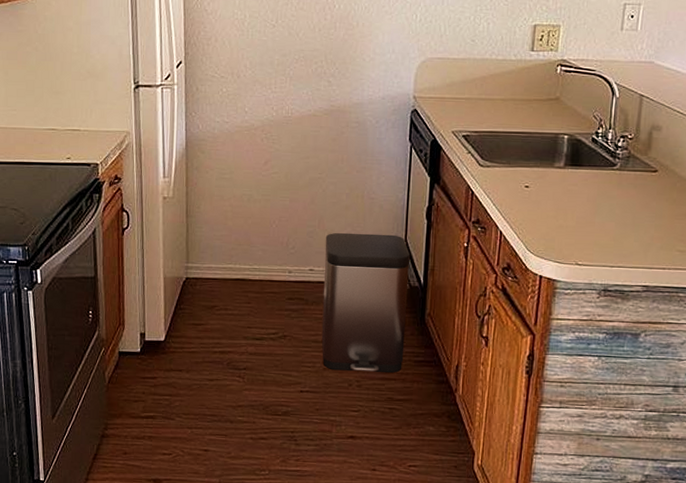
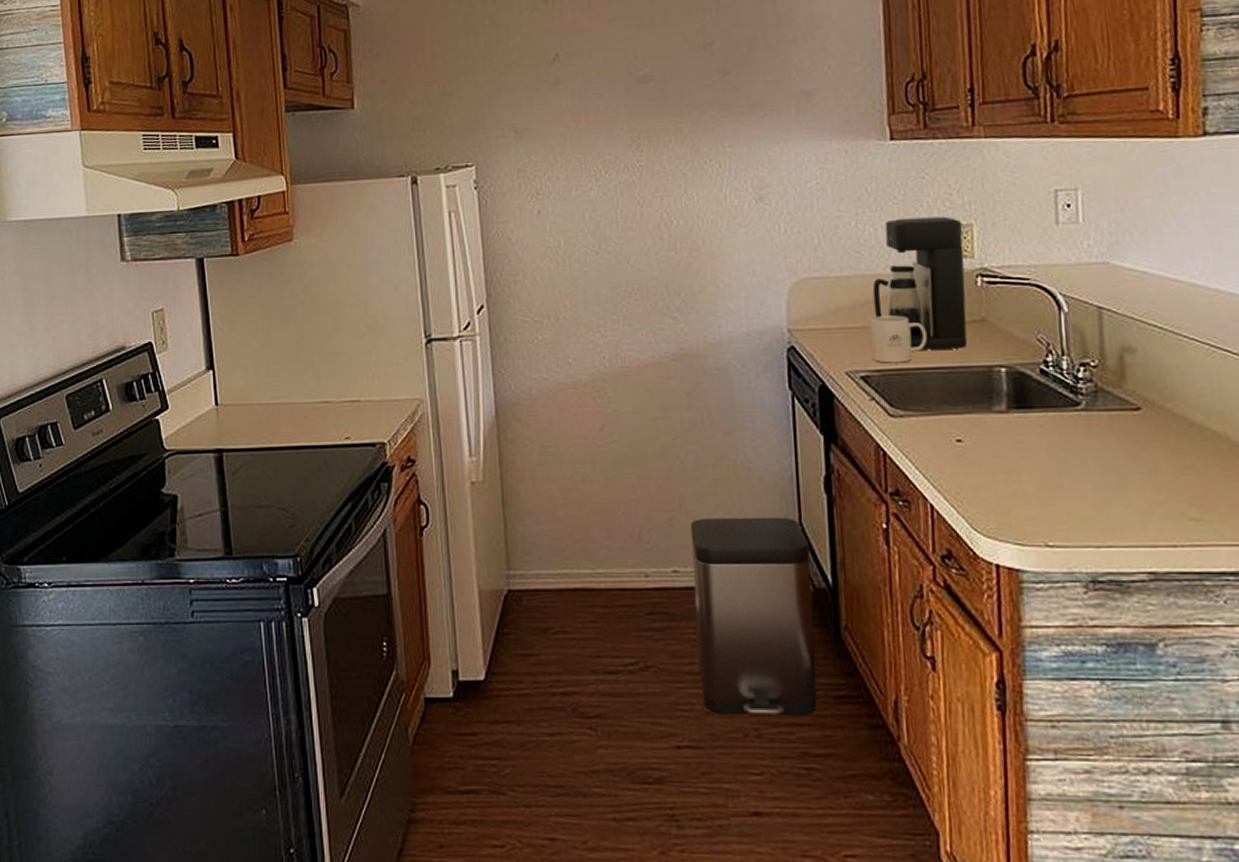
mug: none [472,91,516,127] -> present [869,315,928,363]
coffee maker: none [479,17,553,119] -> present [872,216,968,350]

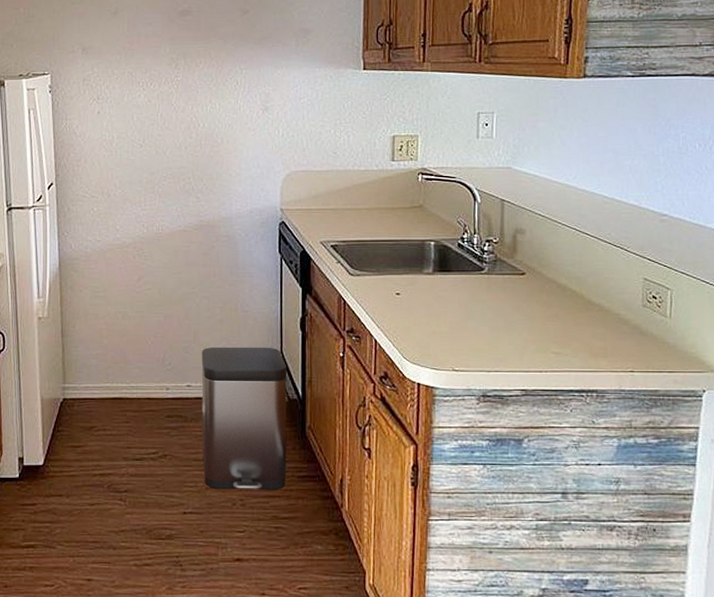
mug: present [869,315,928,363] -> none [339,201,381,236]
coffee maker: present [872,216,968,350] -> none [343,129,411,227]

